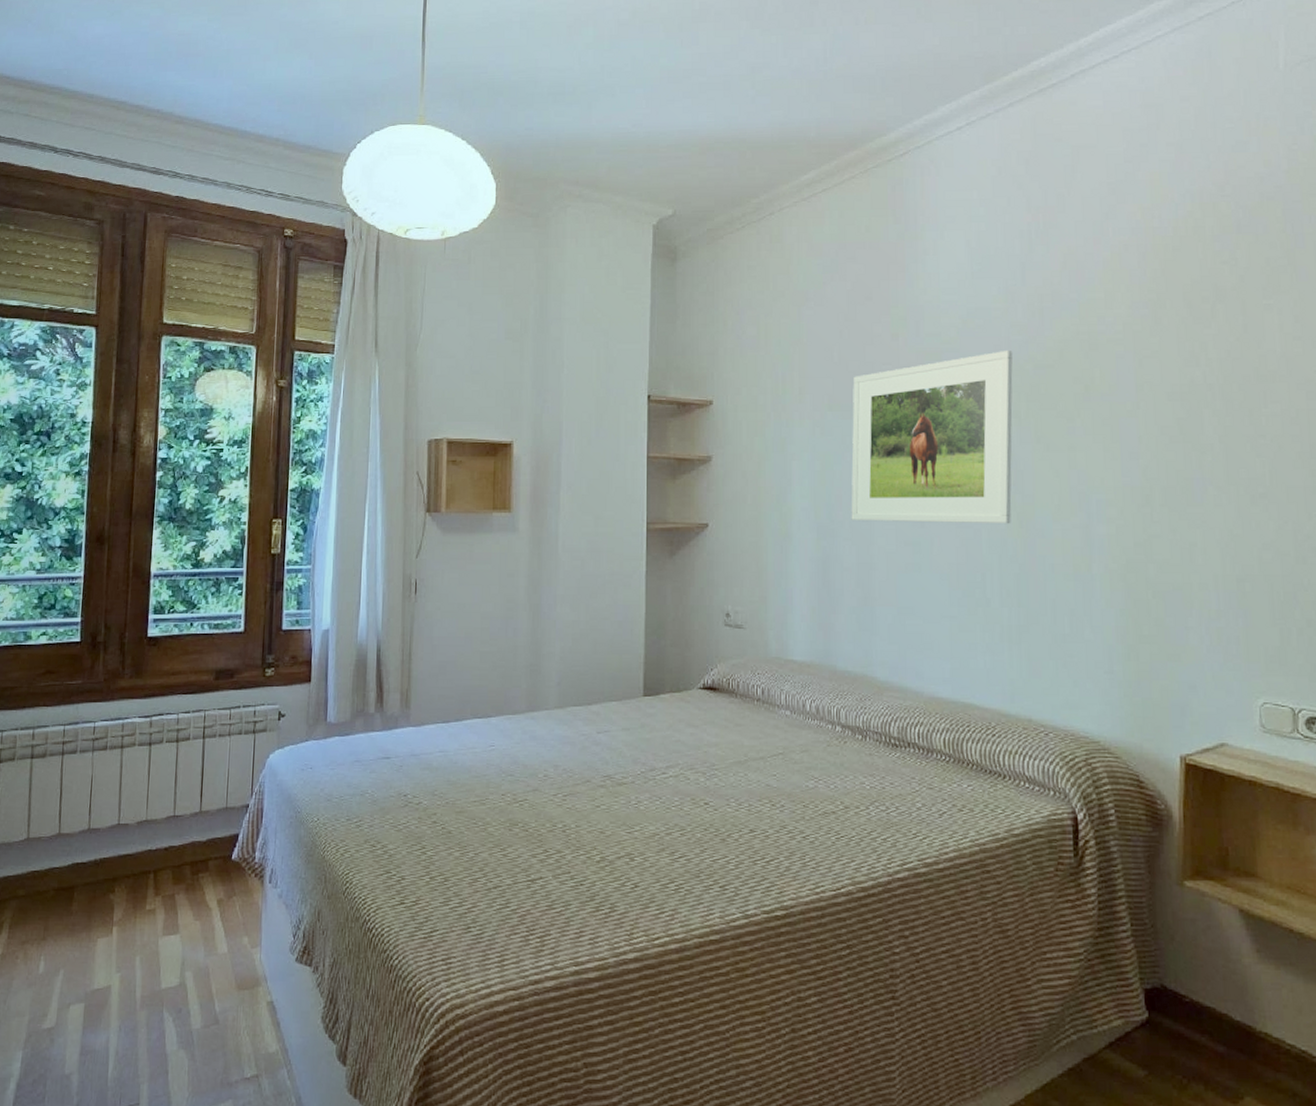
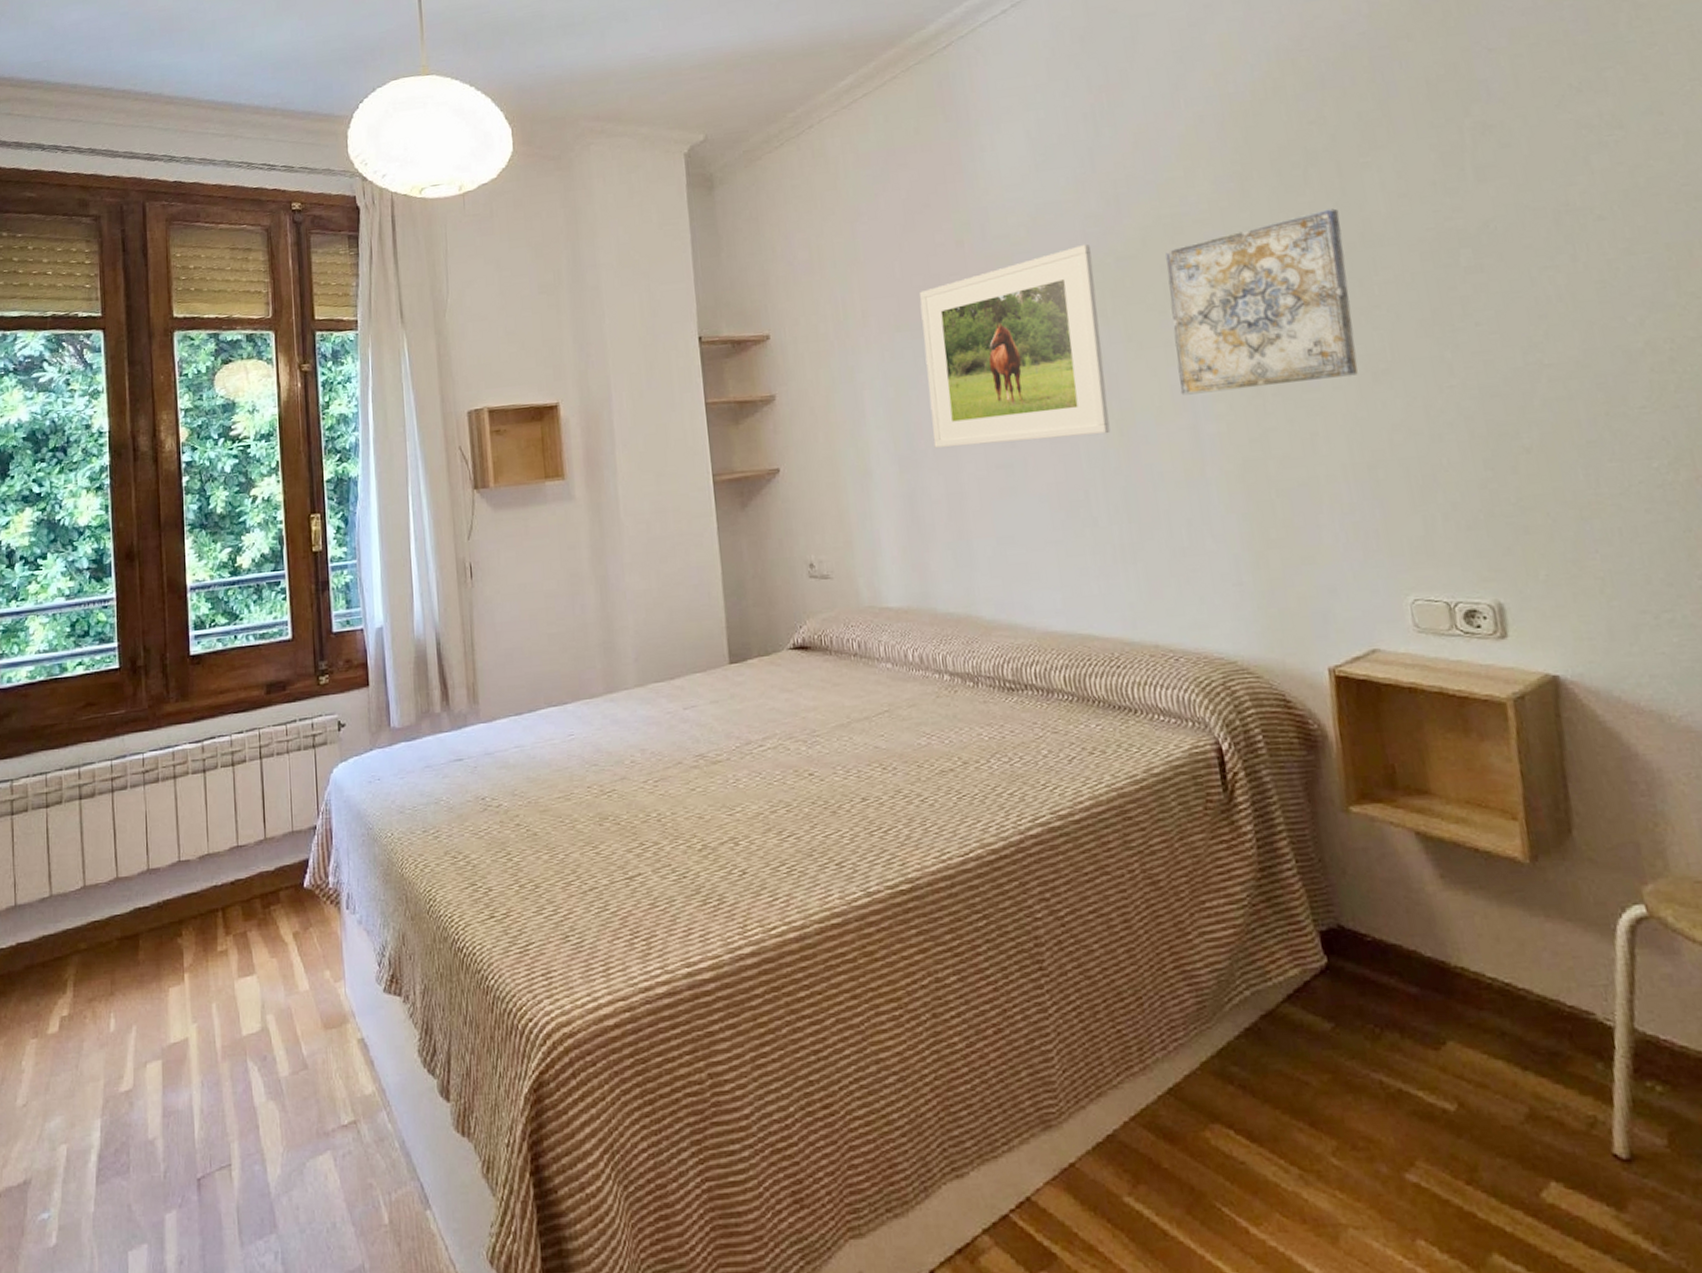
wall art: none [1078,343,1239,497] -> present [1165,208,1358,395]

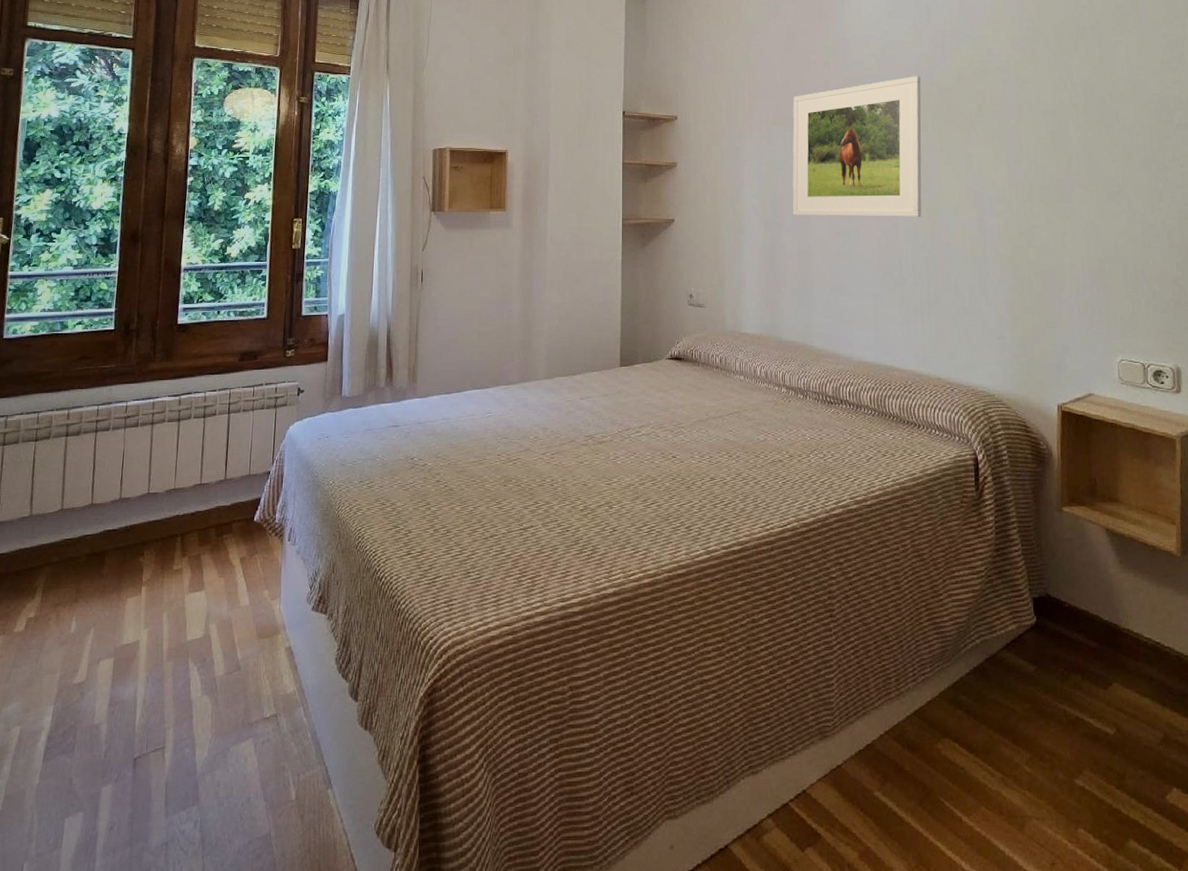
wall art: present [1165,208,1358,395] -> none [973,71,1099,195]

